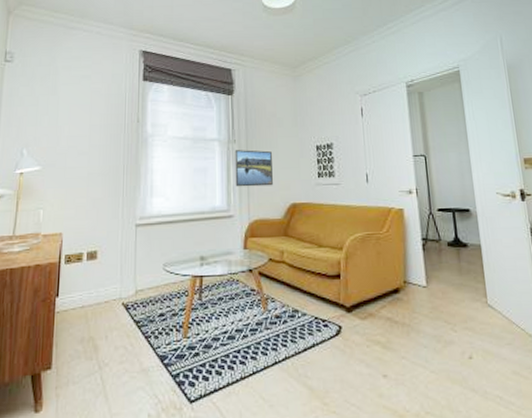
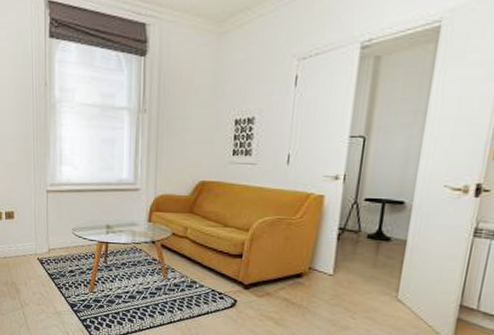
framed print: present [235,150,273,187] -> none [143,121,184,162]

